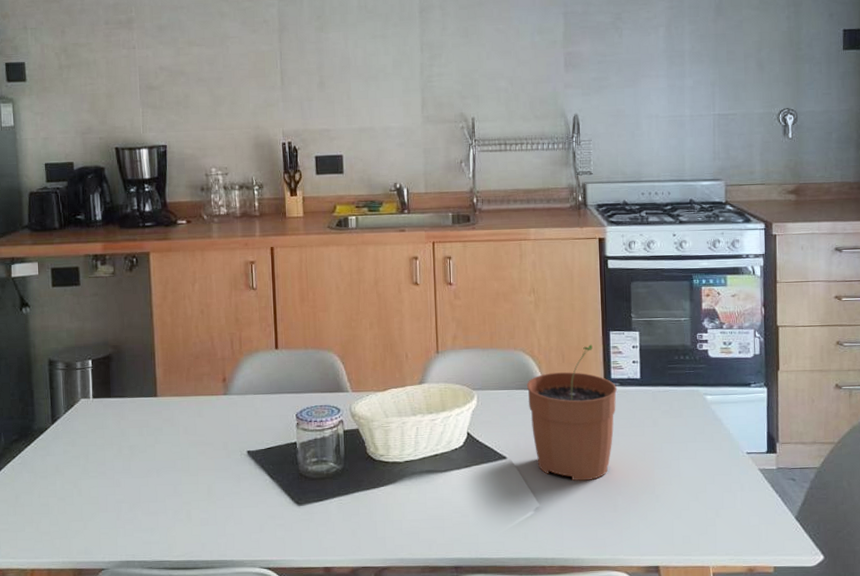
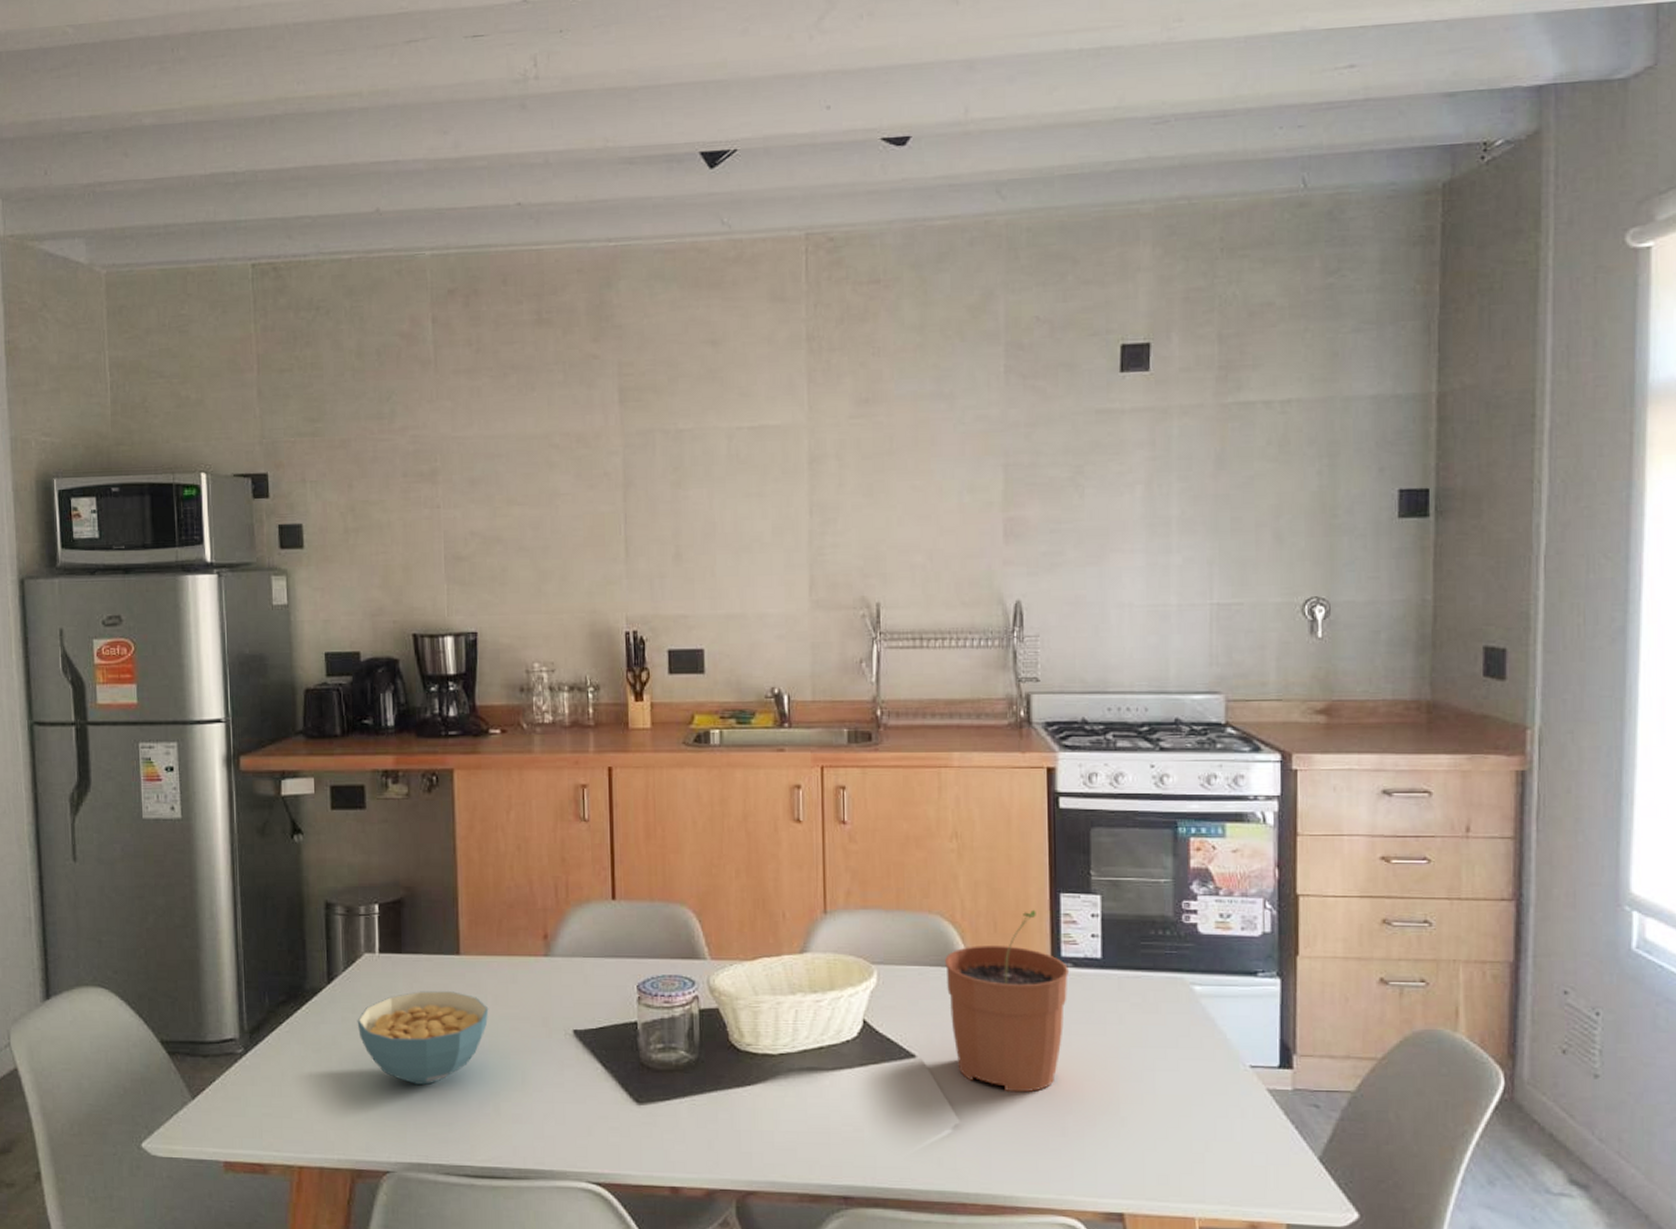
cereal bowl: none [76,425,181,500] -> present [357,991,489,1085]

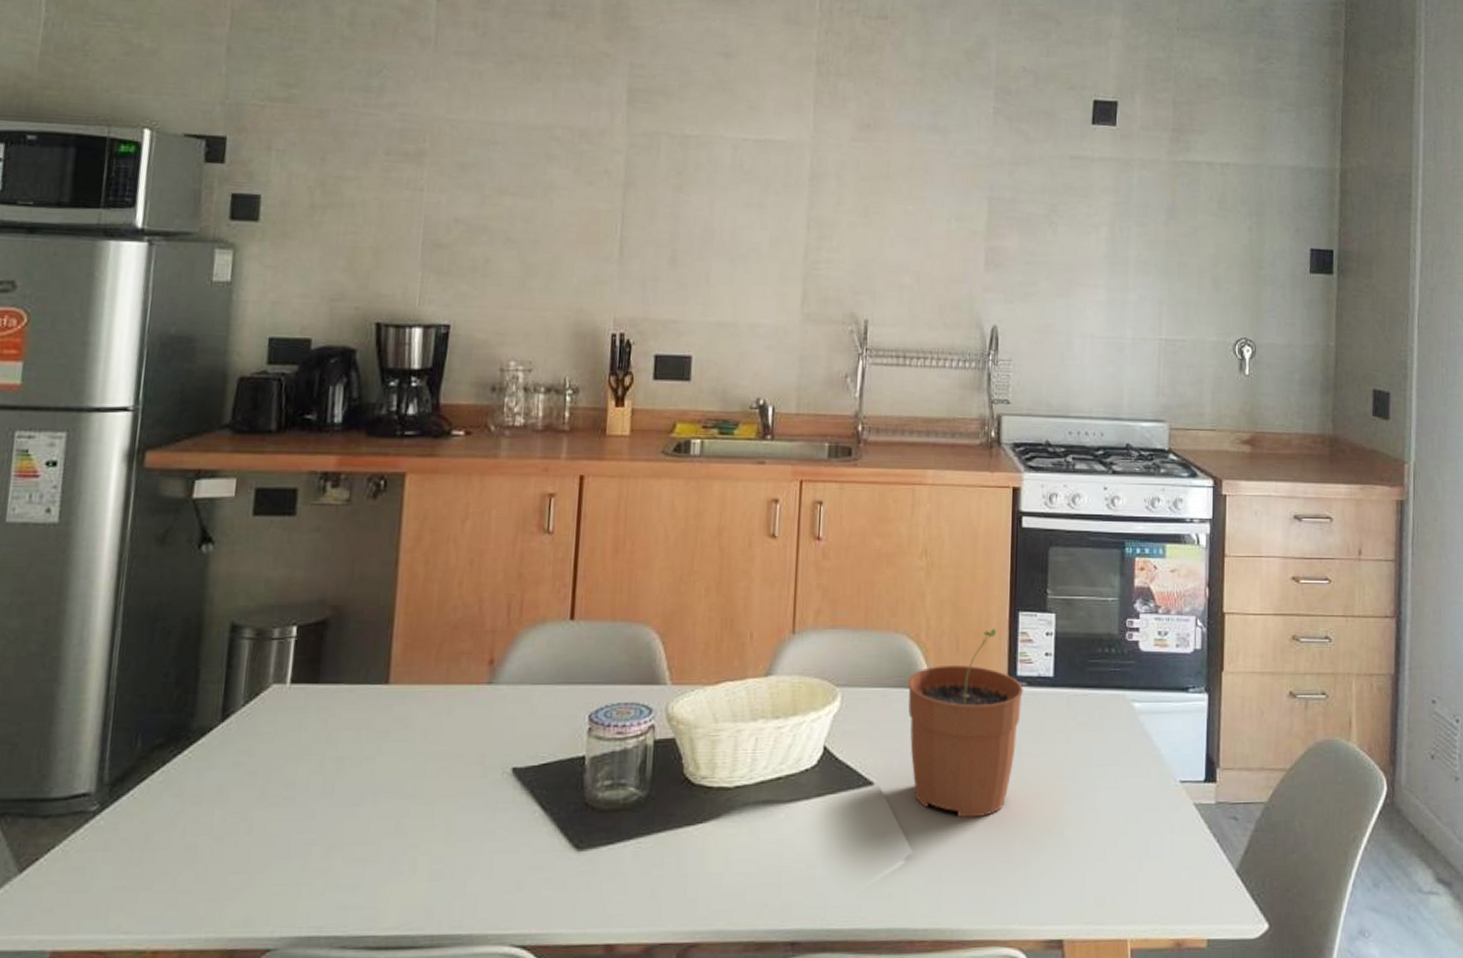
cereal bowl: present [357,991,489,1085] -> none [252,727,417,840]

